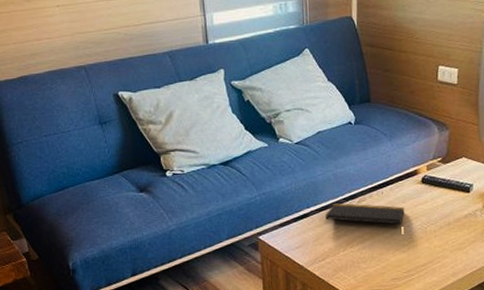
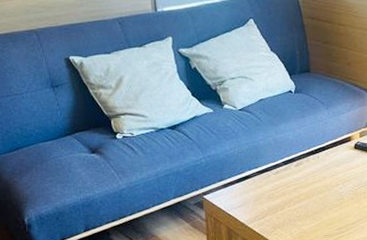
notepad: present [326,202,405,225] -> none [266,166,338,187]

